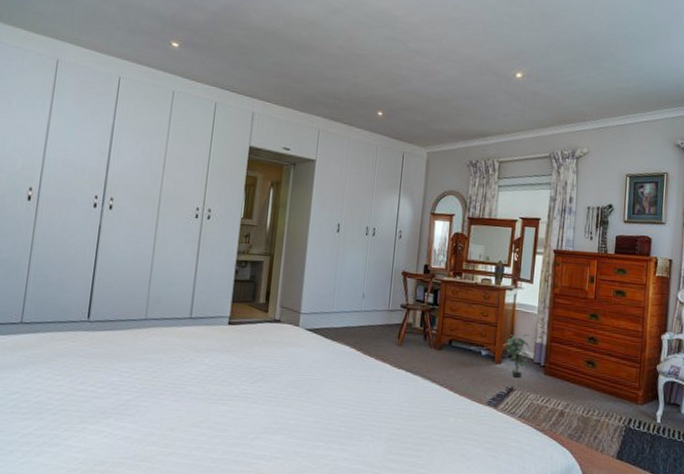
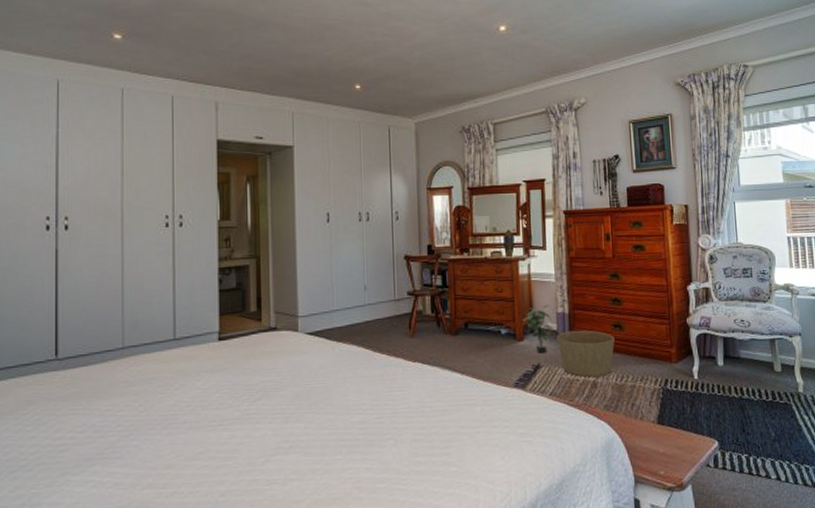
basket: none [532,360,586,408] -> present [556,330,615,378]

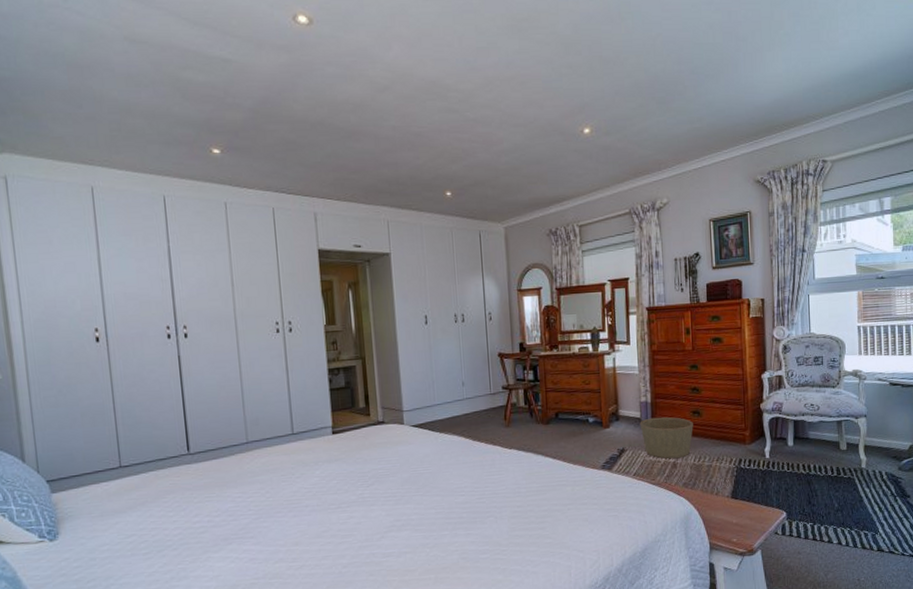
potted plant: present [526,304,553,353] -> none [611,394,637,439]

